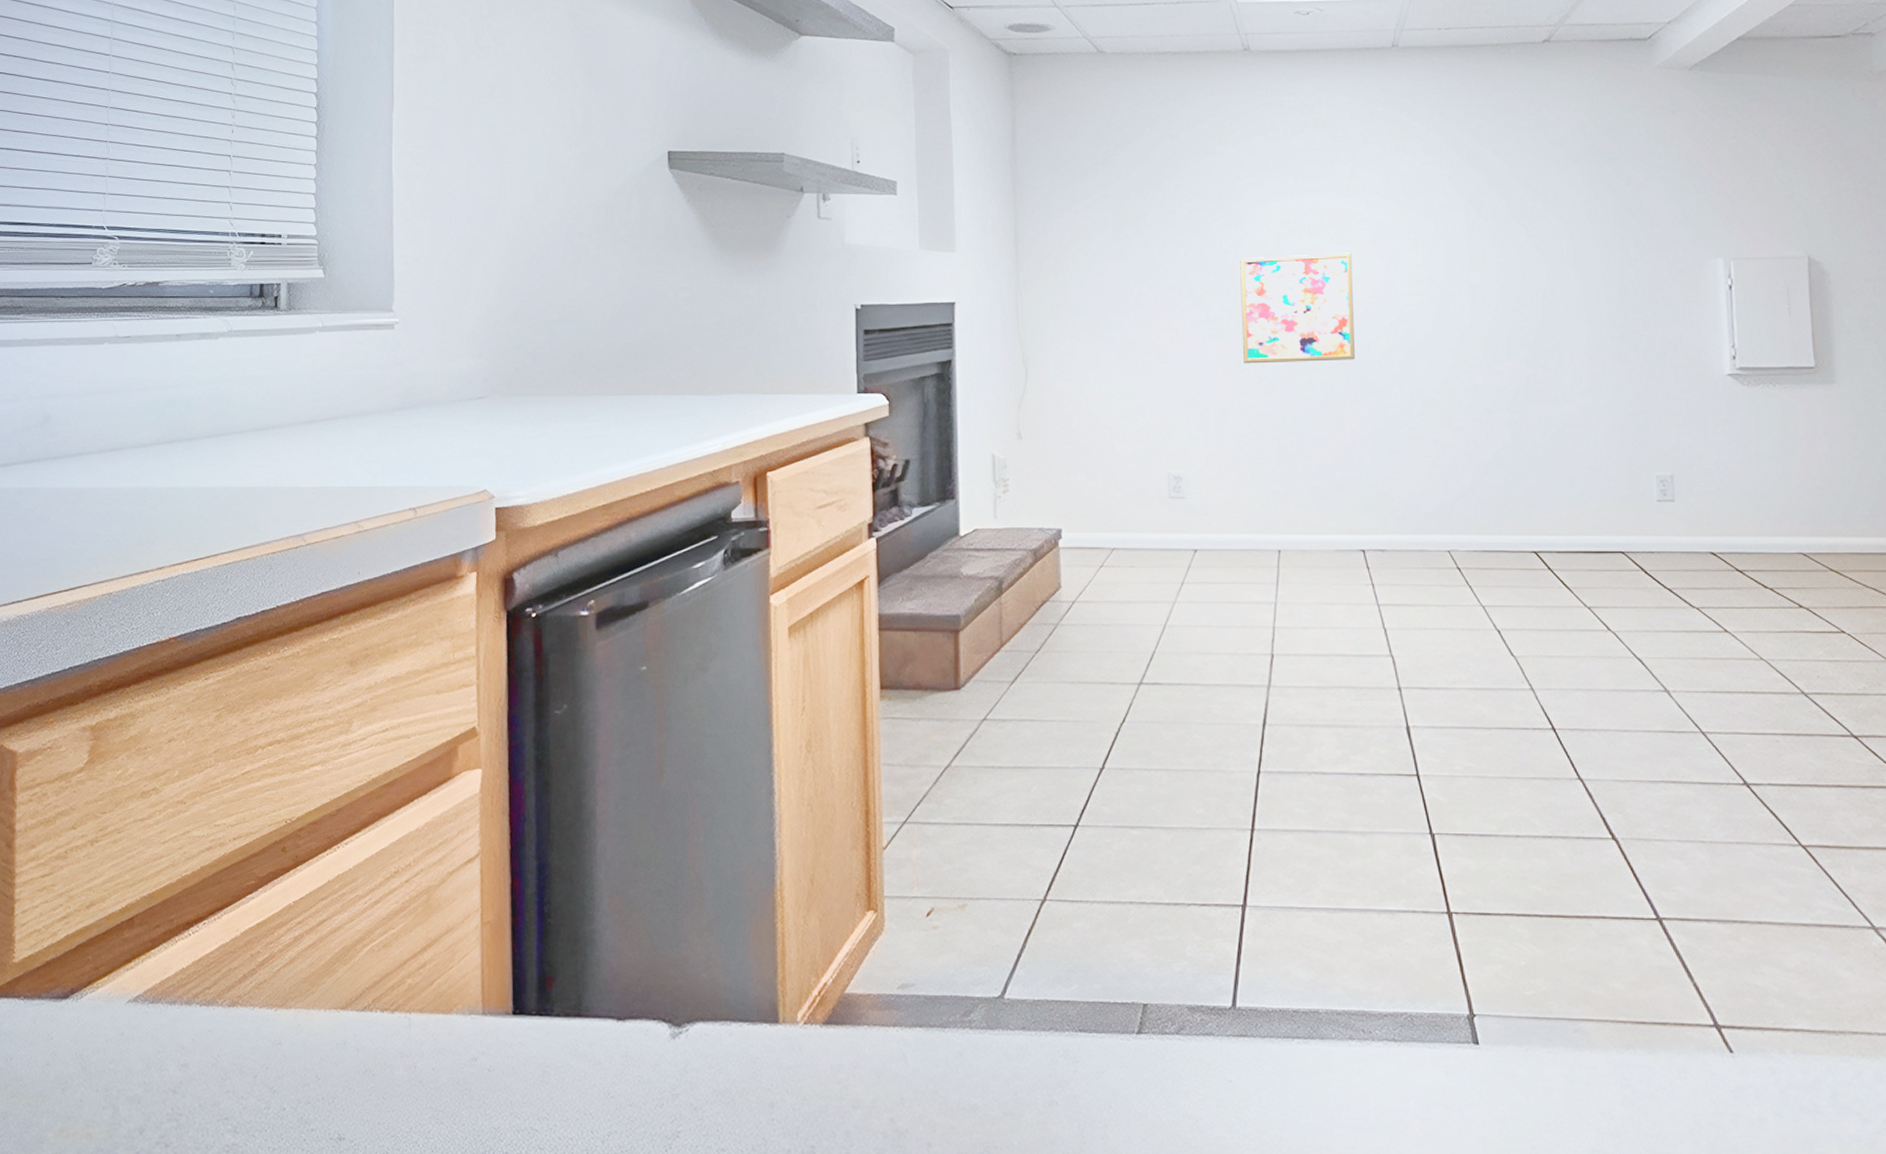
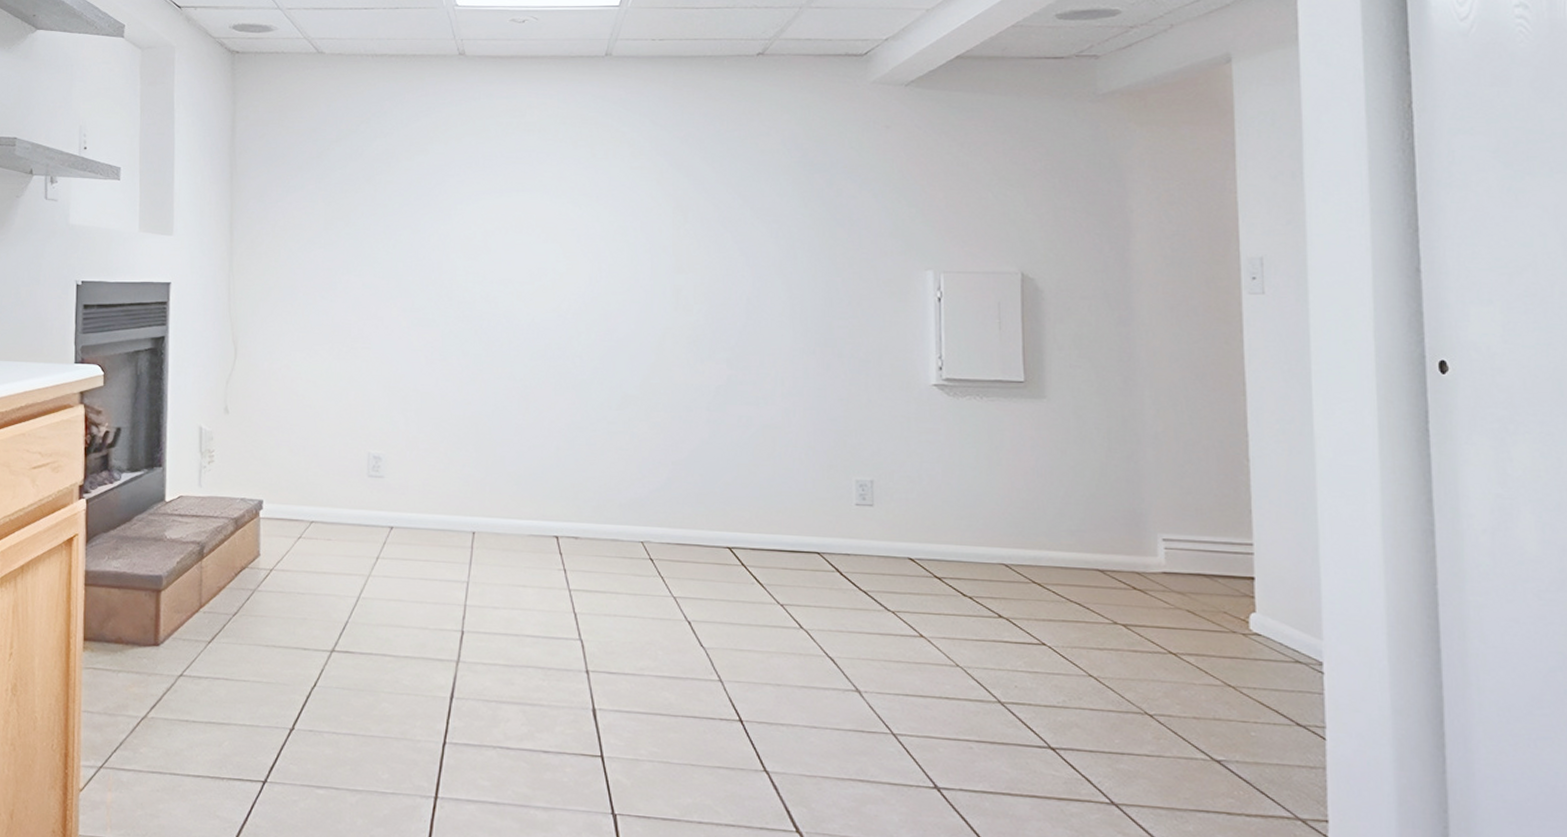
wall art: present [1240,253,1355,364] -> none [446,250,557,354]

